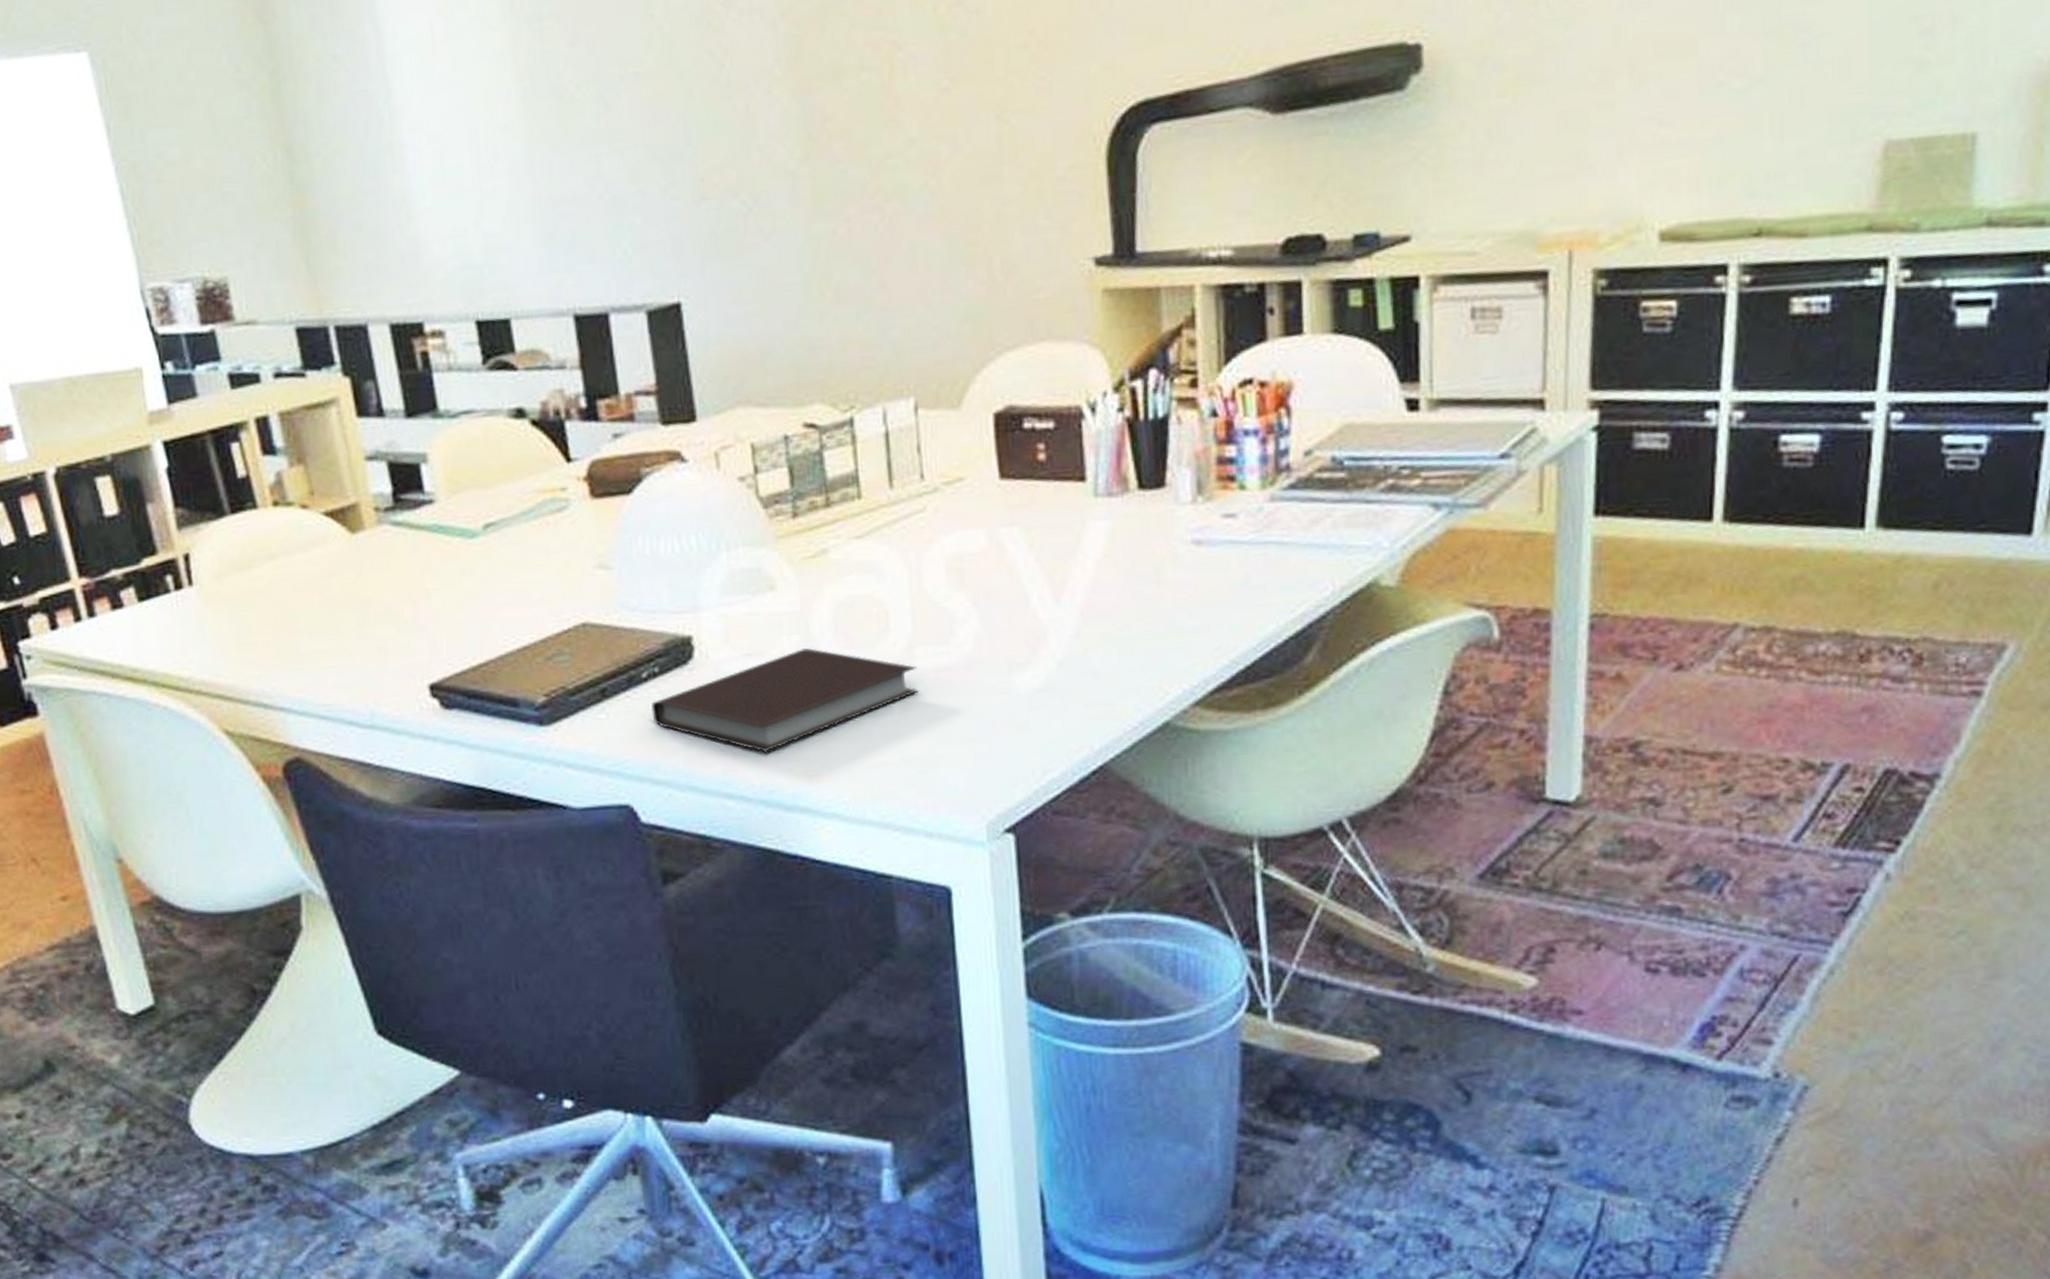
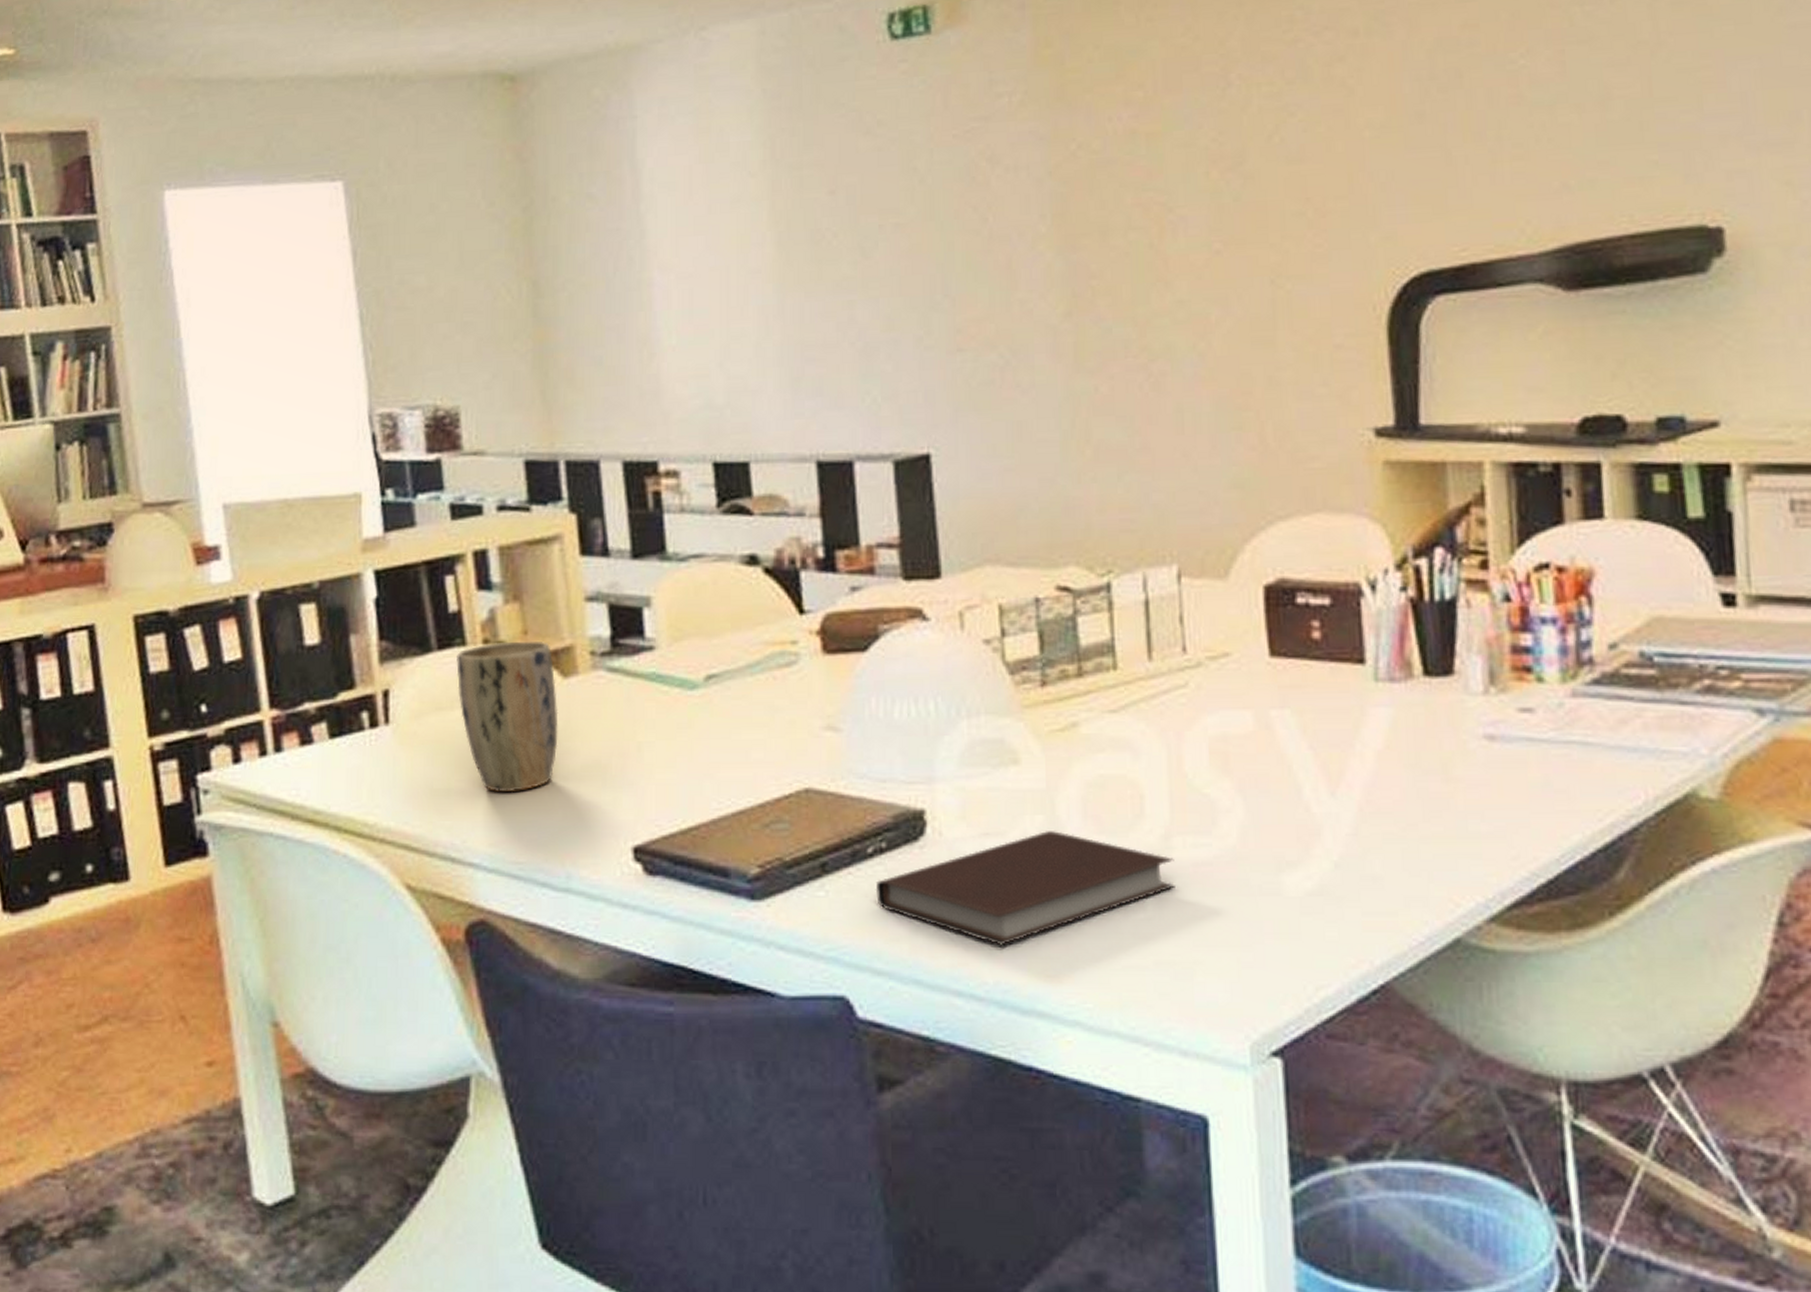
plant pot: none [249,500,352,642] -> present [456,641,558,793]

